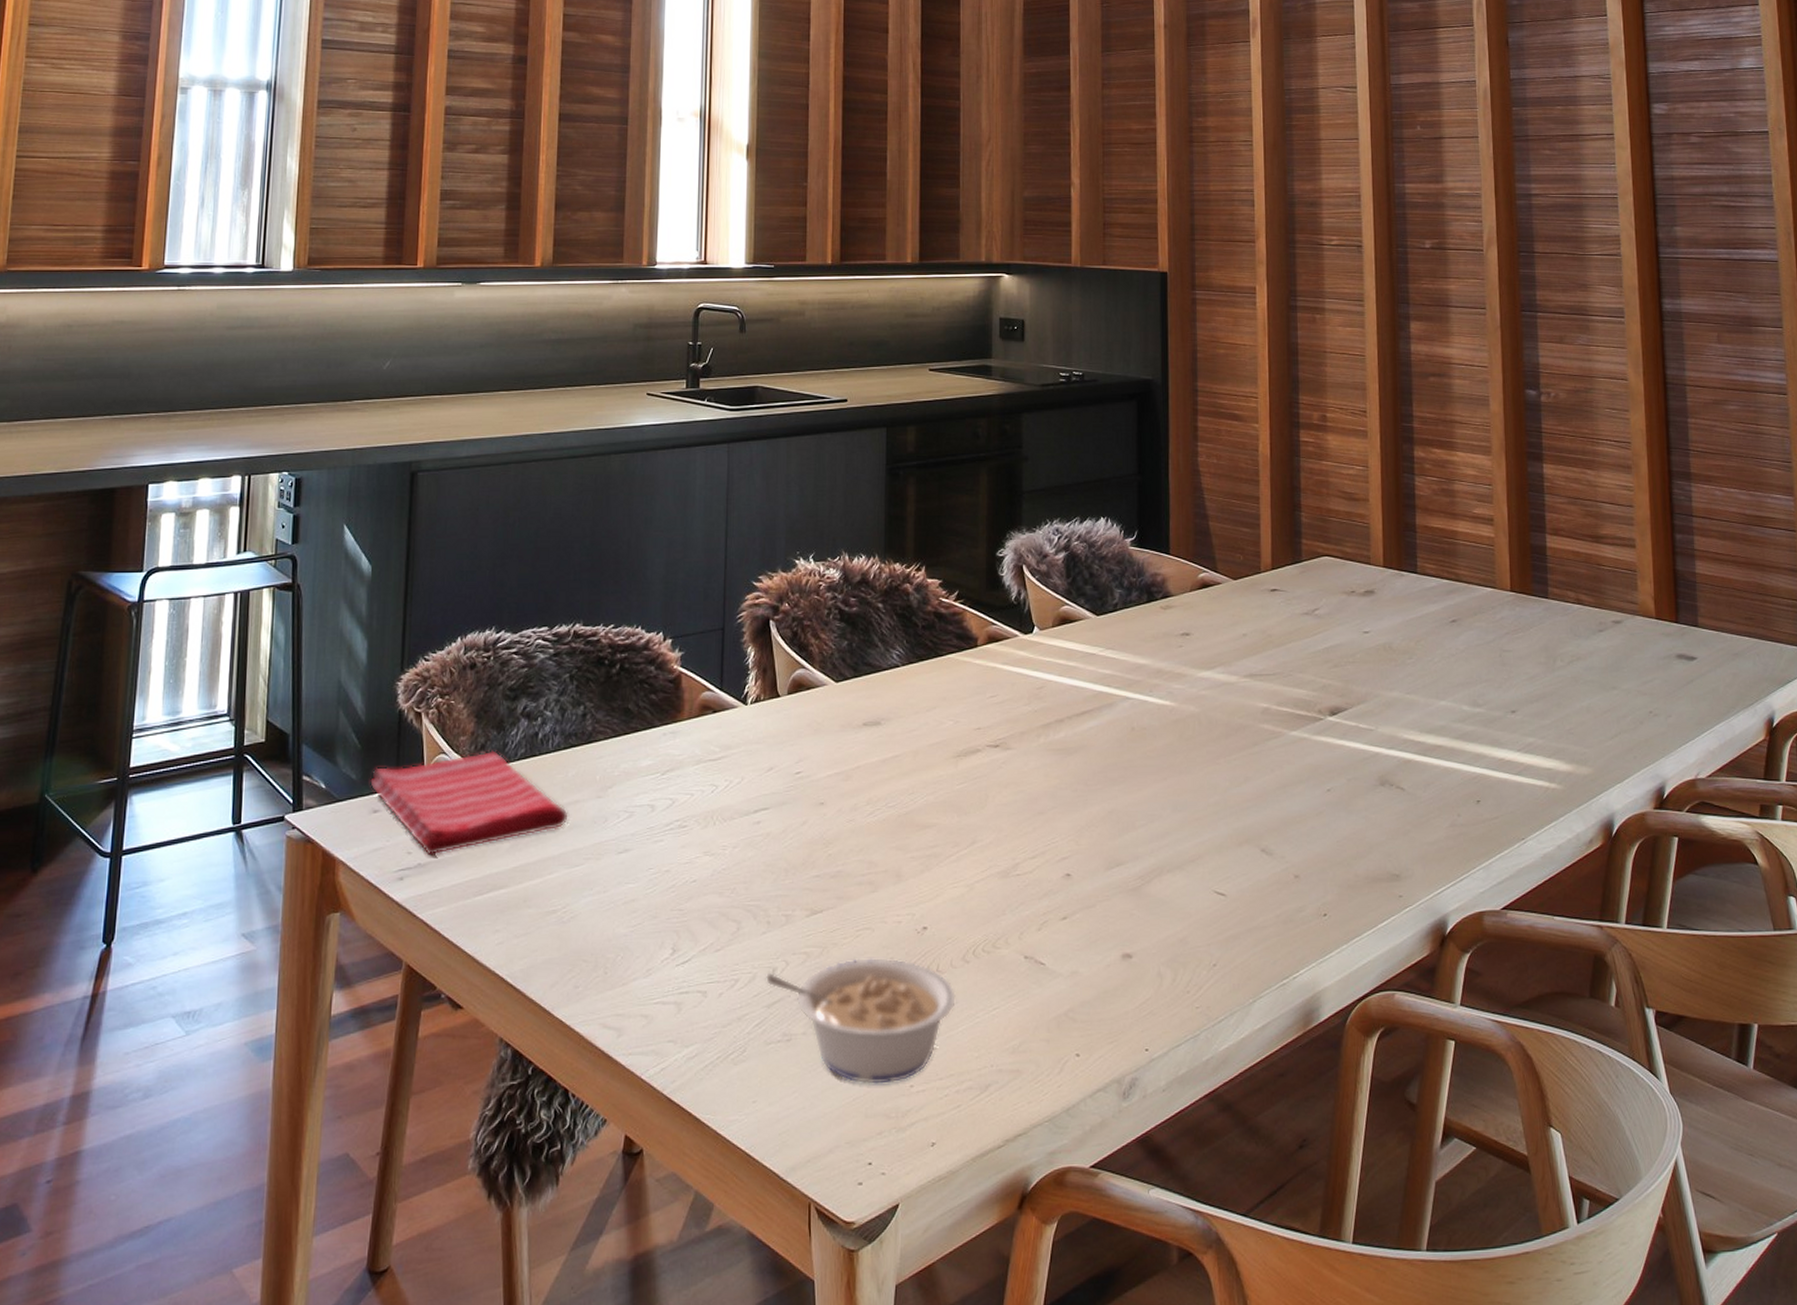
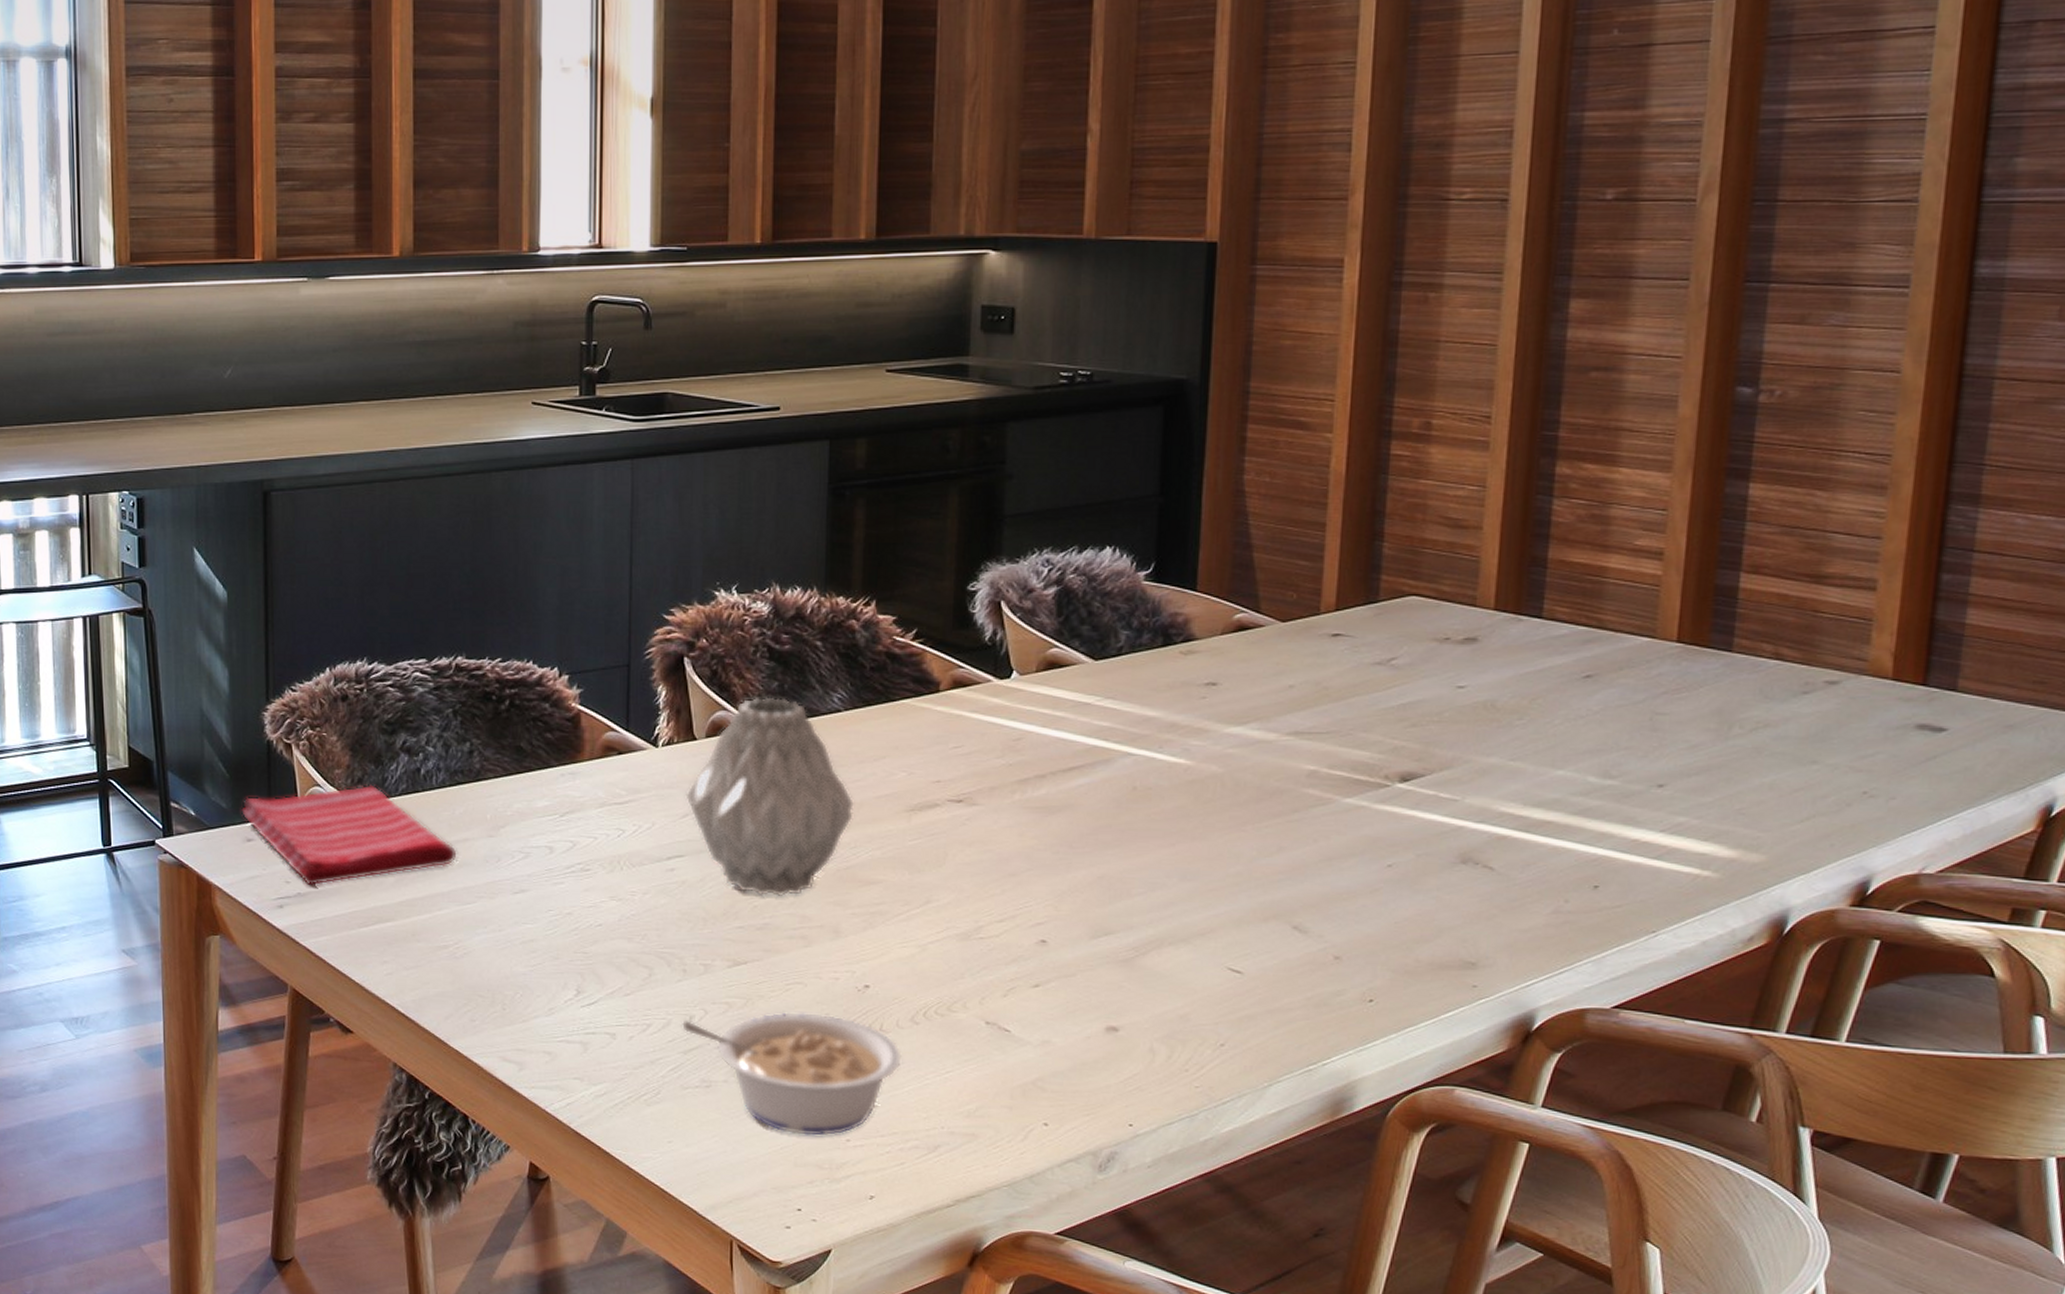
vase: none [770,655,911,845] -> present [685,696,854,897]

